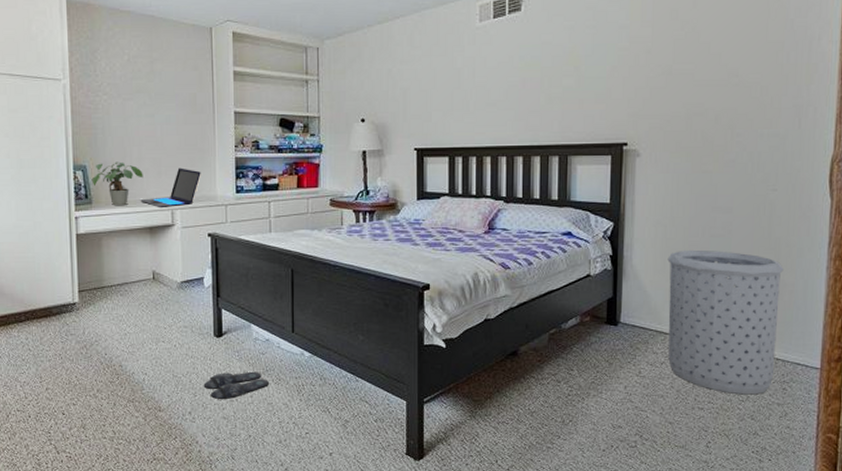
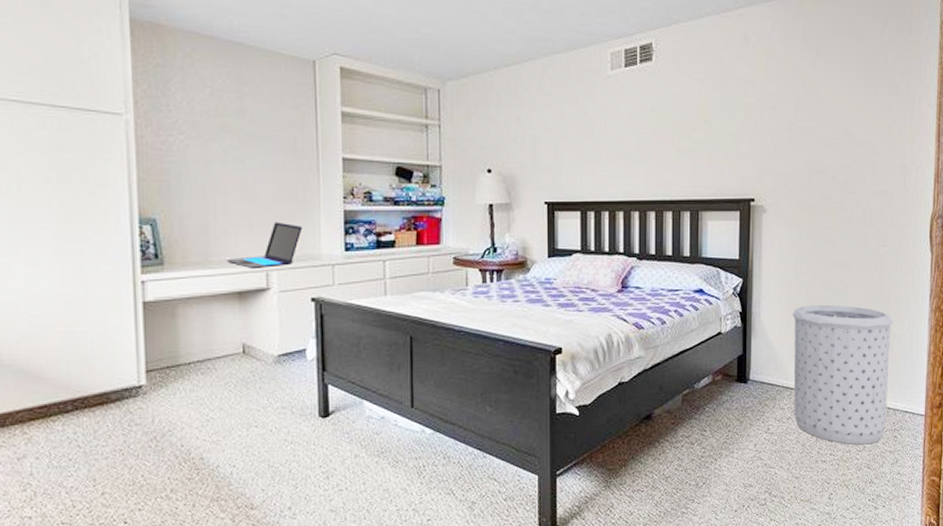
potted plant: present [91,162,143,206] -> none [163,214,231,268]
slippers: present [203,371,269,399] -> none [306,454,384,490]

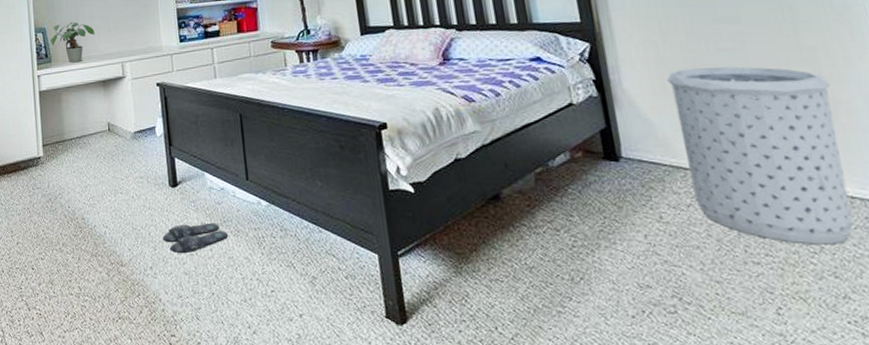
potted plant: none [163,214,231,268] -> present [50,22,95,63]
laptop: present [226,222,303,270] -> none [93,22,146,62]
slippers: none [306,454,384,490] -> present [162,222,228,253]

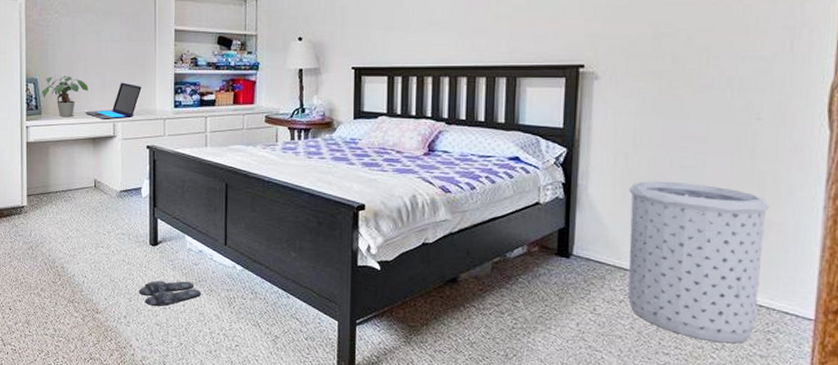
laptop: none [93,22,146,62] -> present [85,82,142,121]

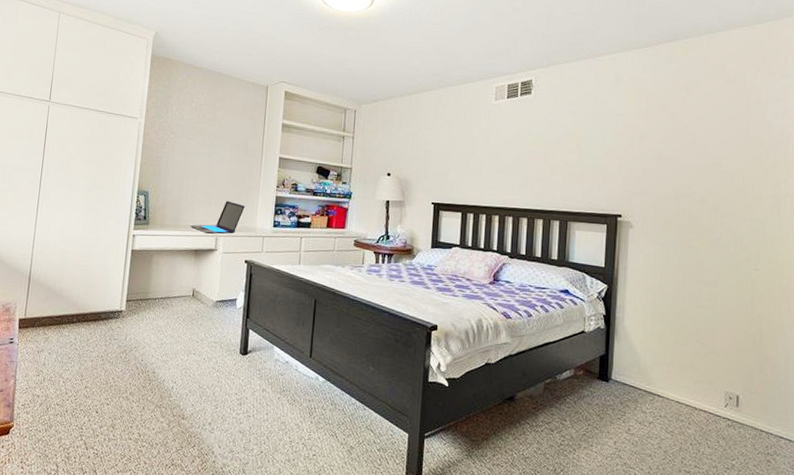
potted plant: present [41,75,88,117] -> none [151,190,196,229]
slippers: present [138,280,201,306] -> none [225,388,284,414]
laundry basket: present [628,181,769,344] -> none [656,317,766,464]

